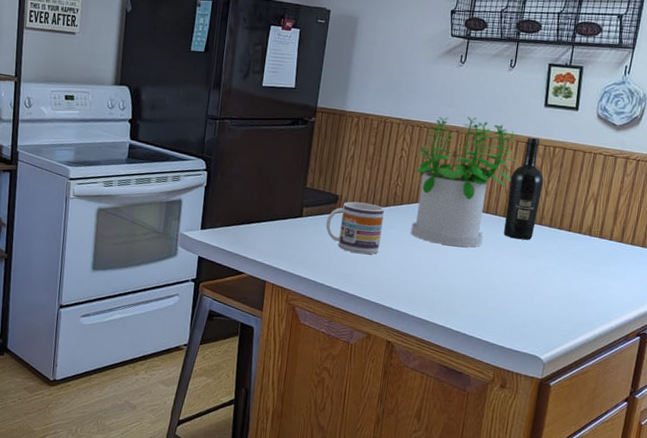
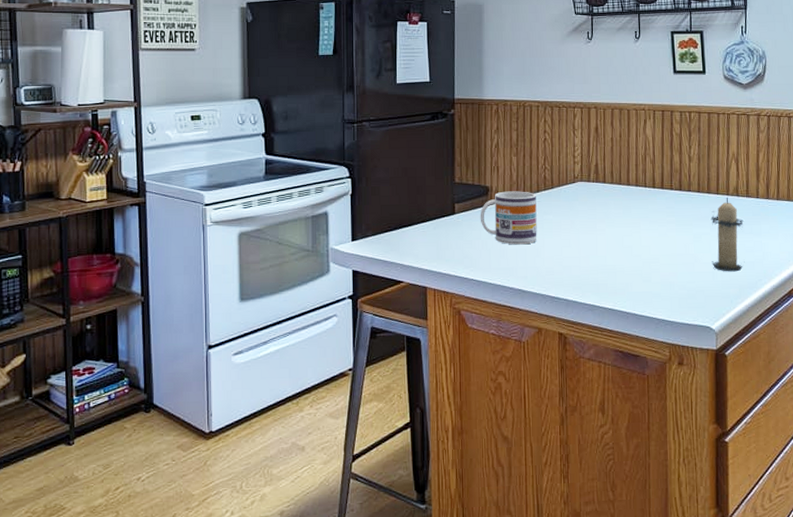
potted plant: present [410,116,517,247] -> none [560,92,656,224]
wine bottle: present [504,137,544,240] -> none [653,105,685,209]
candle: none [551,236,592,309] -> present [711,198,744,272]

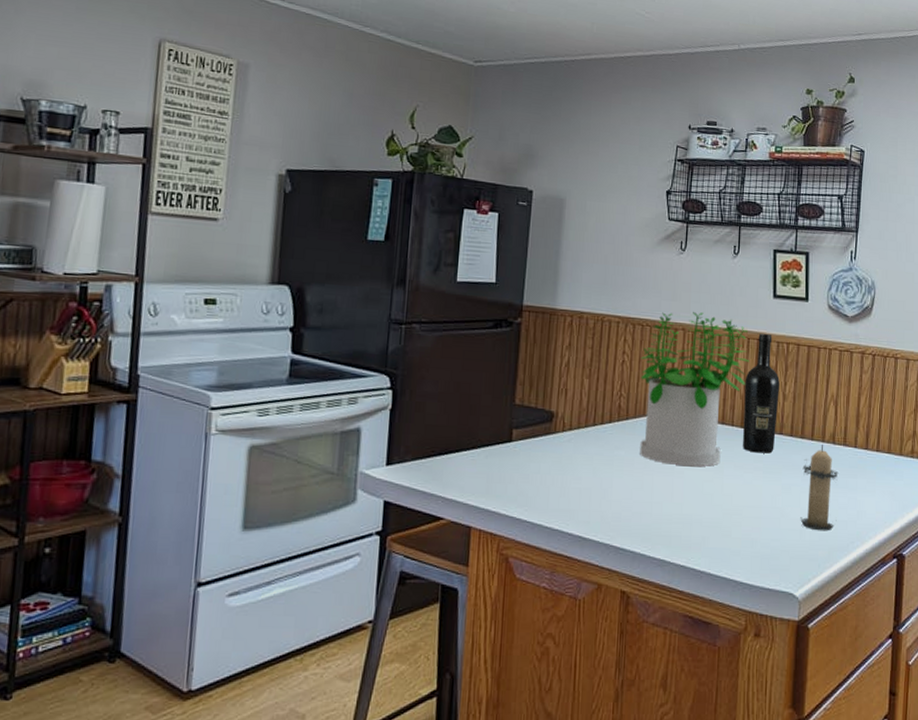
mug: present [480,191,537,245] -> none [540,418,608,484]
potted plant: none [560,92,656,224] -> present [640,312,749,466]
wine bottle: none [653,105,685,209] -> present [743,333,780,454]

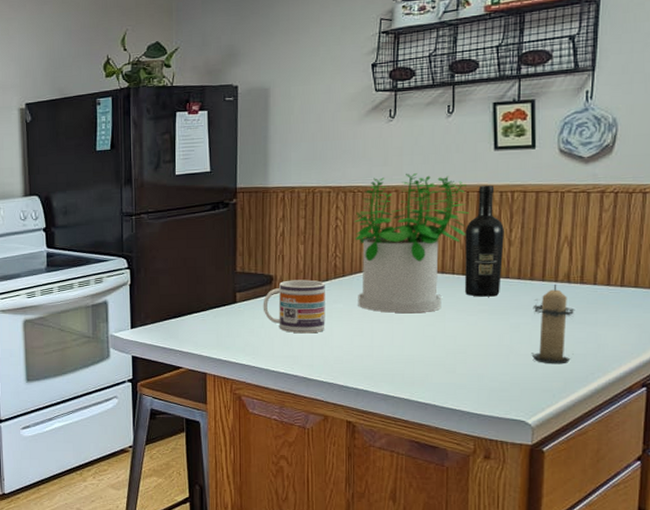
mug: none [540,418,608,484] -> present [263,279,325,334]

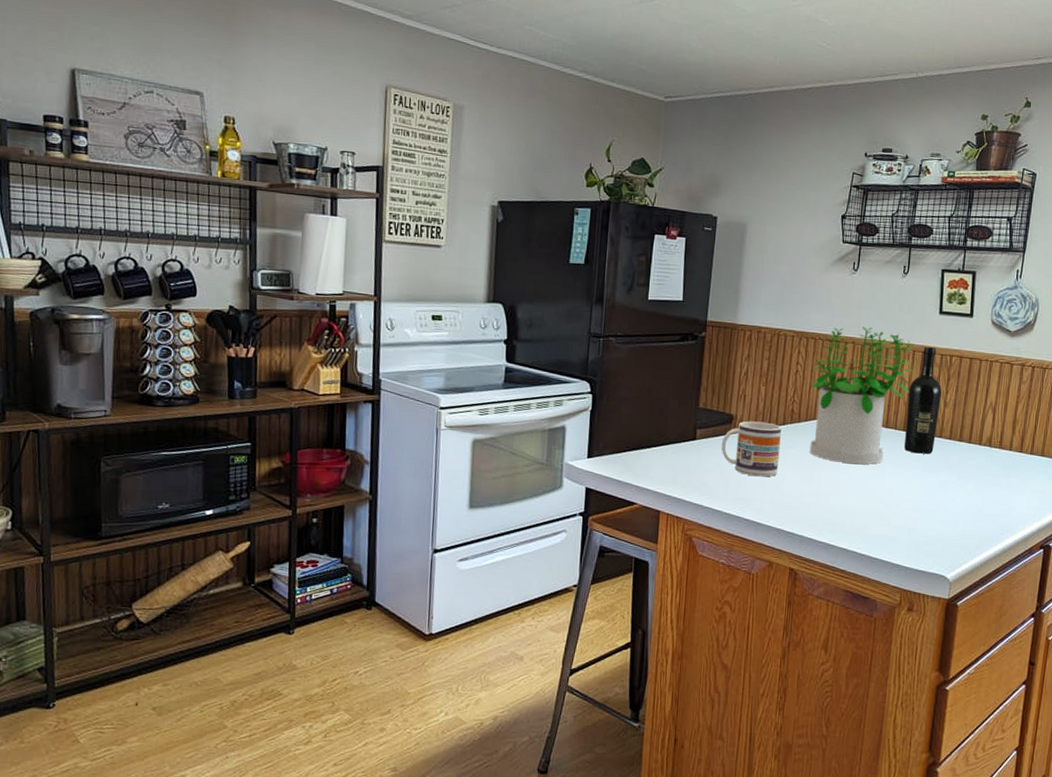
candle: present [531,284,575,364] -> none [954,447,993,524]

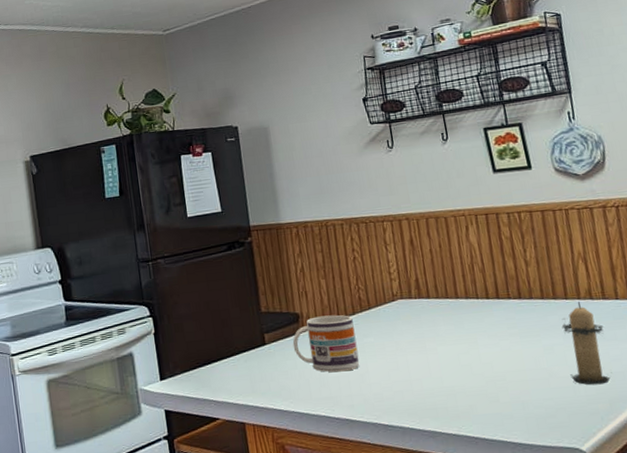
potted plant: present [809,327,914,464] -> none [370,200,482,343]
wine bottle: present [904,346,942,454] -> none [480,207,527,320]
candle: none [954,447,993,524] -> present [562,302,611,385]

